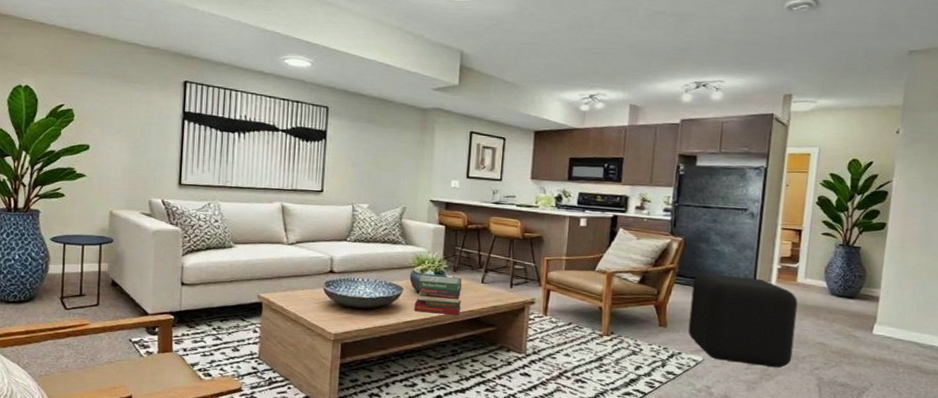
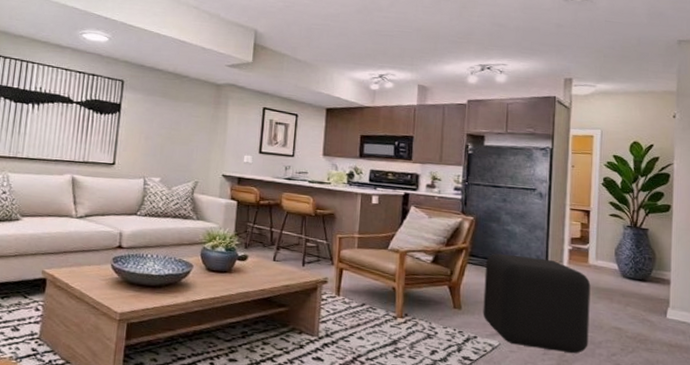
books: present [414,274,463,315] -> none [203,251,254,294]

